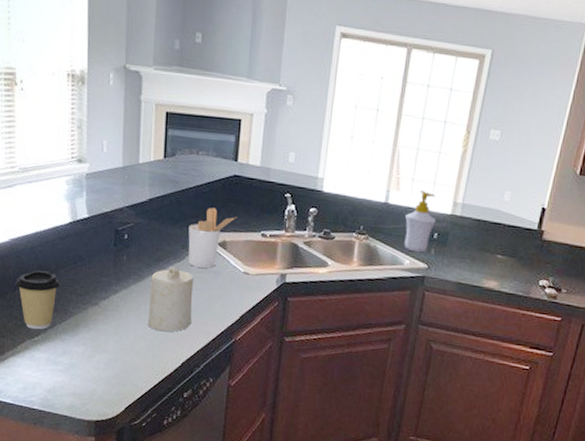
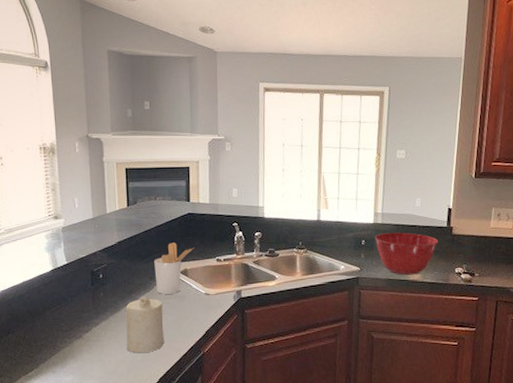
coffee cup: present [15,270,60,330] -> none [8,314,48,366]
soap bottle: present [404,190,437,253] -> none [336,206,362,258]
mixing bowl: none [449,227,525,282] -> present [374,232,439,275]

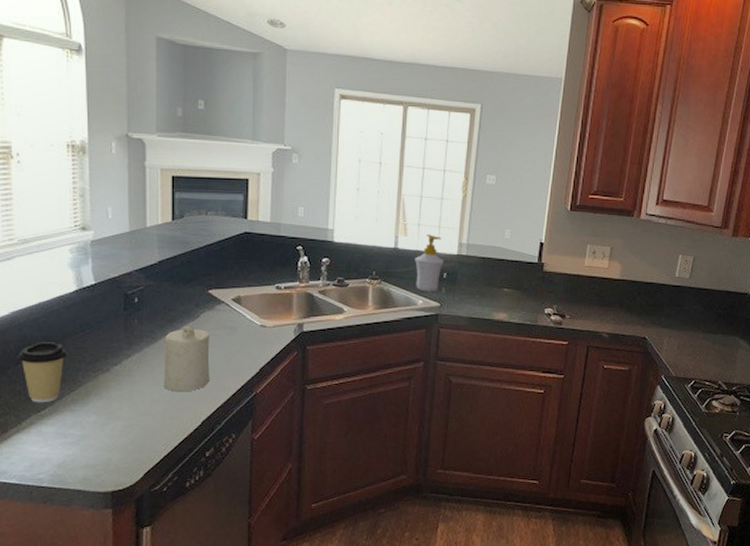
coffee cup: none [8,314,48,366] -> present [18,342,67,403]
utensil holder: present [154,242,194,294] -> none [201,265,250,324]
soap bottle: none [336,206,362,258] -> present [415,234,445,293]
mixing bowl: present [374,232,439,275] -> none [457,266,528,314]

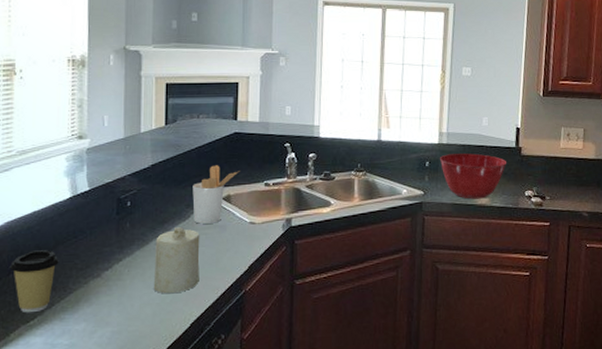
utensil holder: none [201,265,250,324] -> present [192,165,240,224]
soap bottle: present [415,234,445,293] -> none [398,125,426,182]
mixing bowl: none [457,266,528,314] -> present [439,153,507,199]

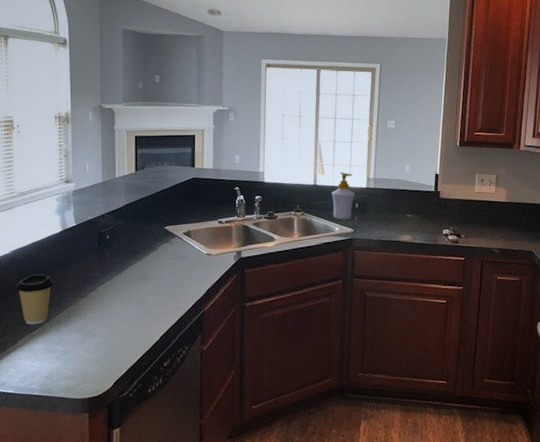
candle: present [153,227,200,294] -> none [129,257,166,312]
utensil holder: present [192,165,240,224] -> none [159,205,198,255]
soap bottle: none [398,125,426,182] -> present [331,172,356,221]
mixing bowl: present [439,153,507,199] -> none [367,196,427,236]

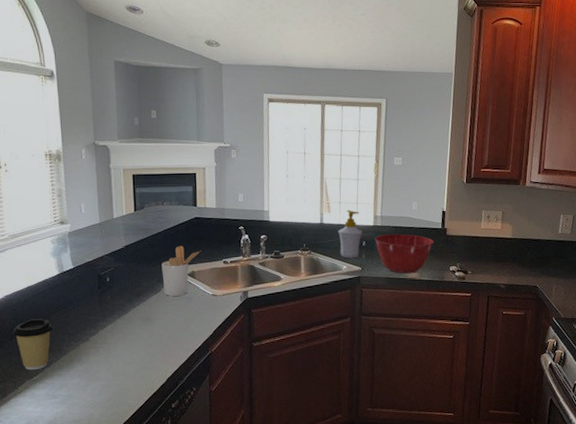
utensil holder: none [159,205,198,255] -> present [161,246,202,296]
mixing bowl: none [367,196,427,236] -> present [374,234,434,274]

